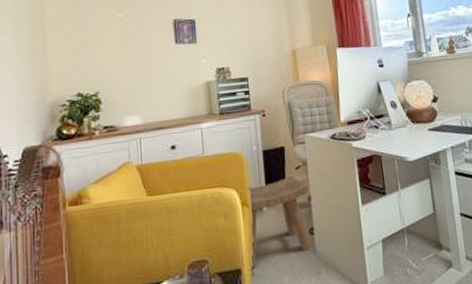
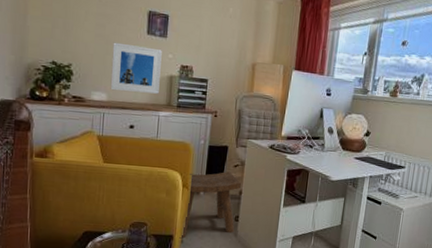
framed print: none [140,56,197,112] -> present [110,42,162,94]

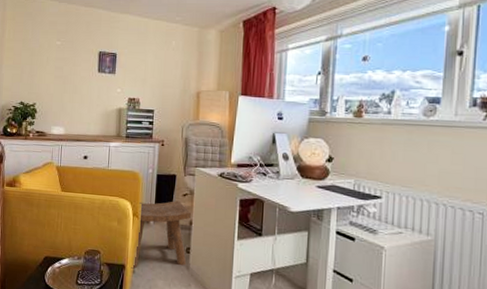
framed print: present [110,42,162,94] -> none [67,81,111,126]

